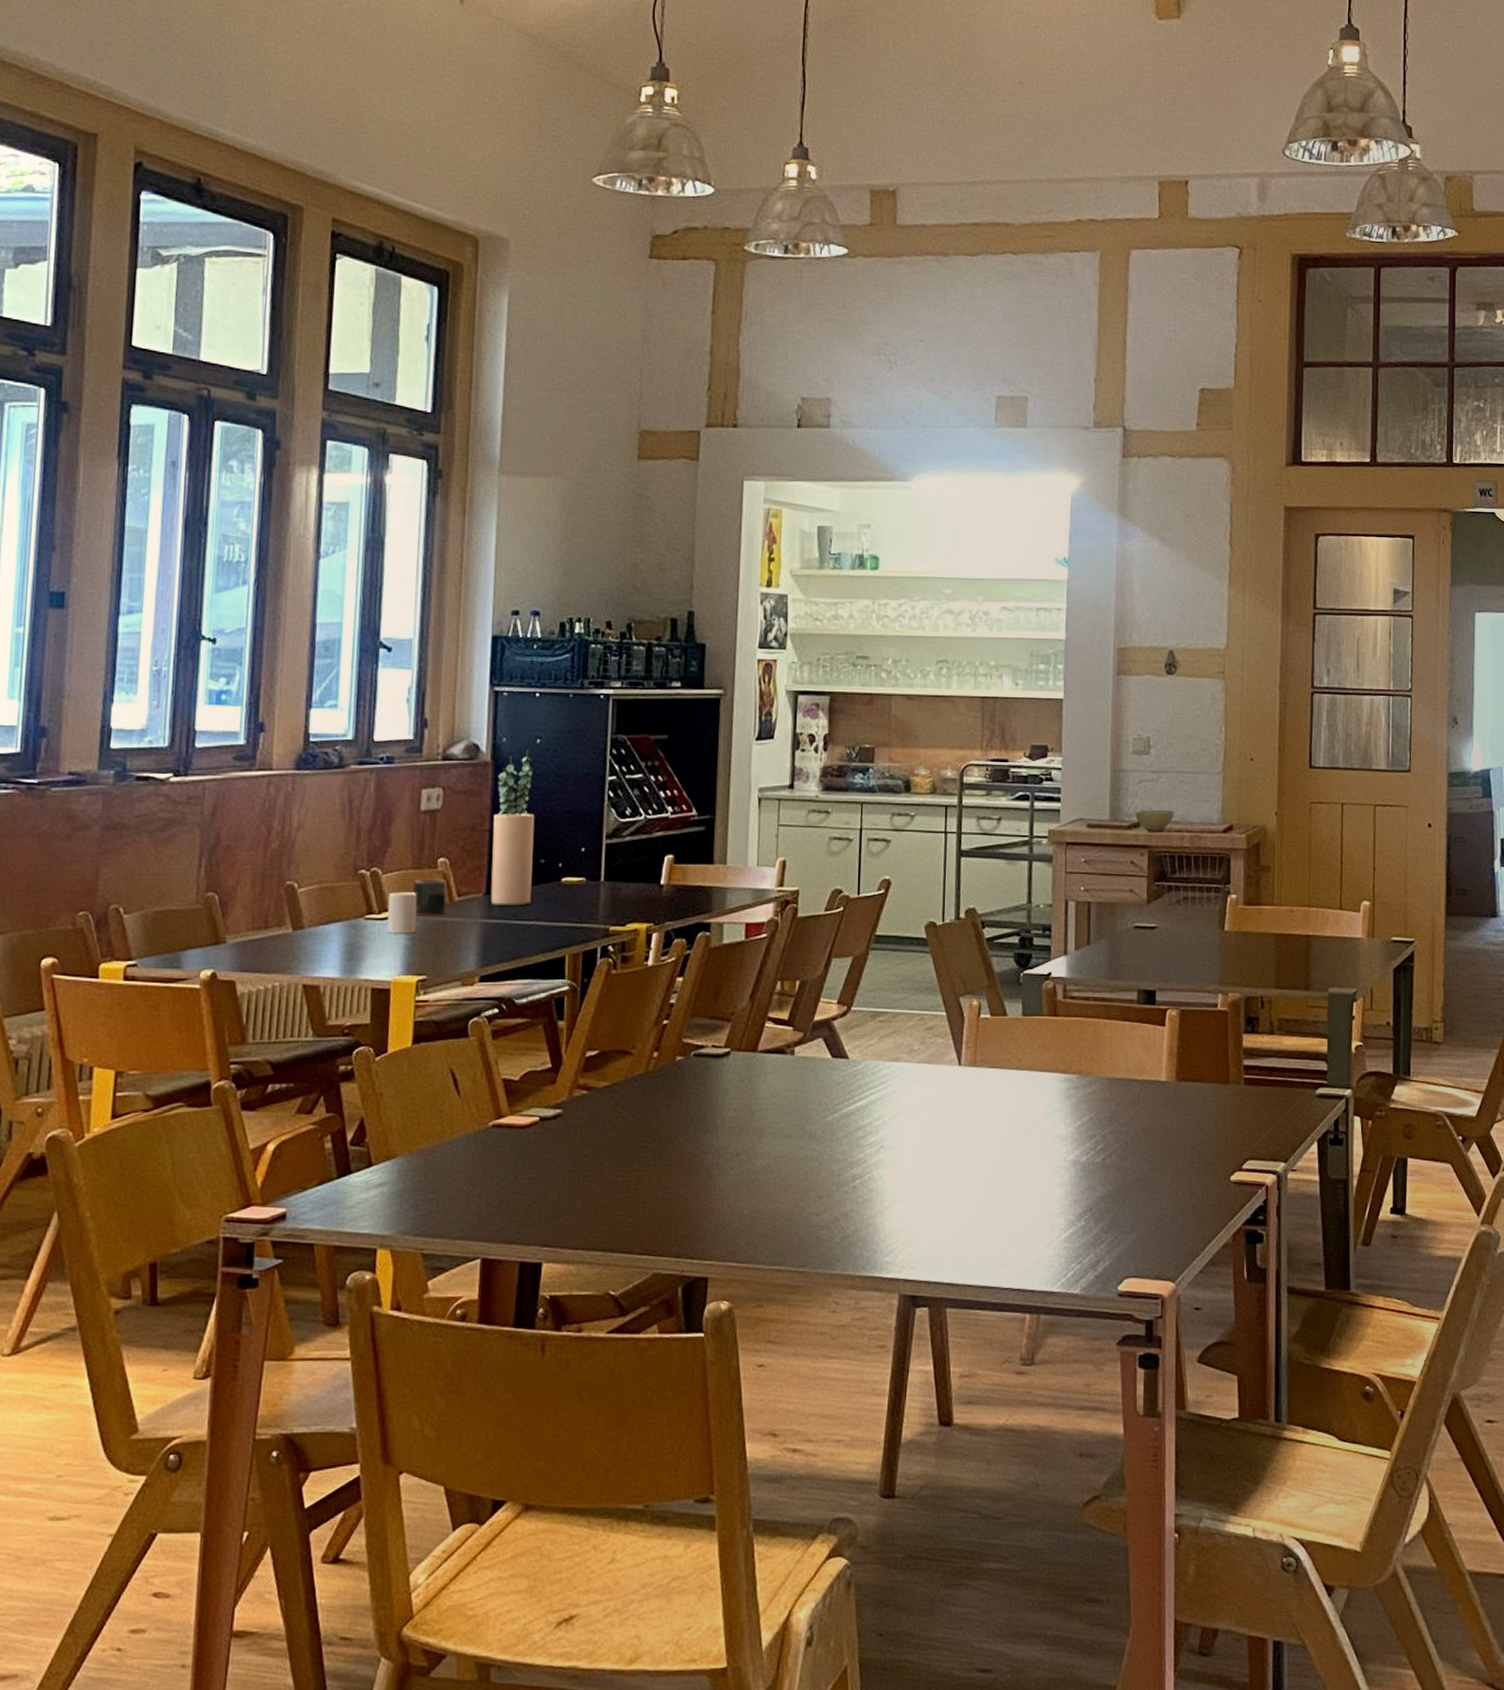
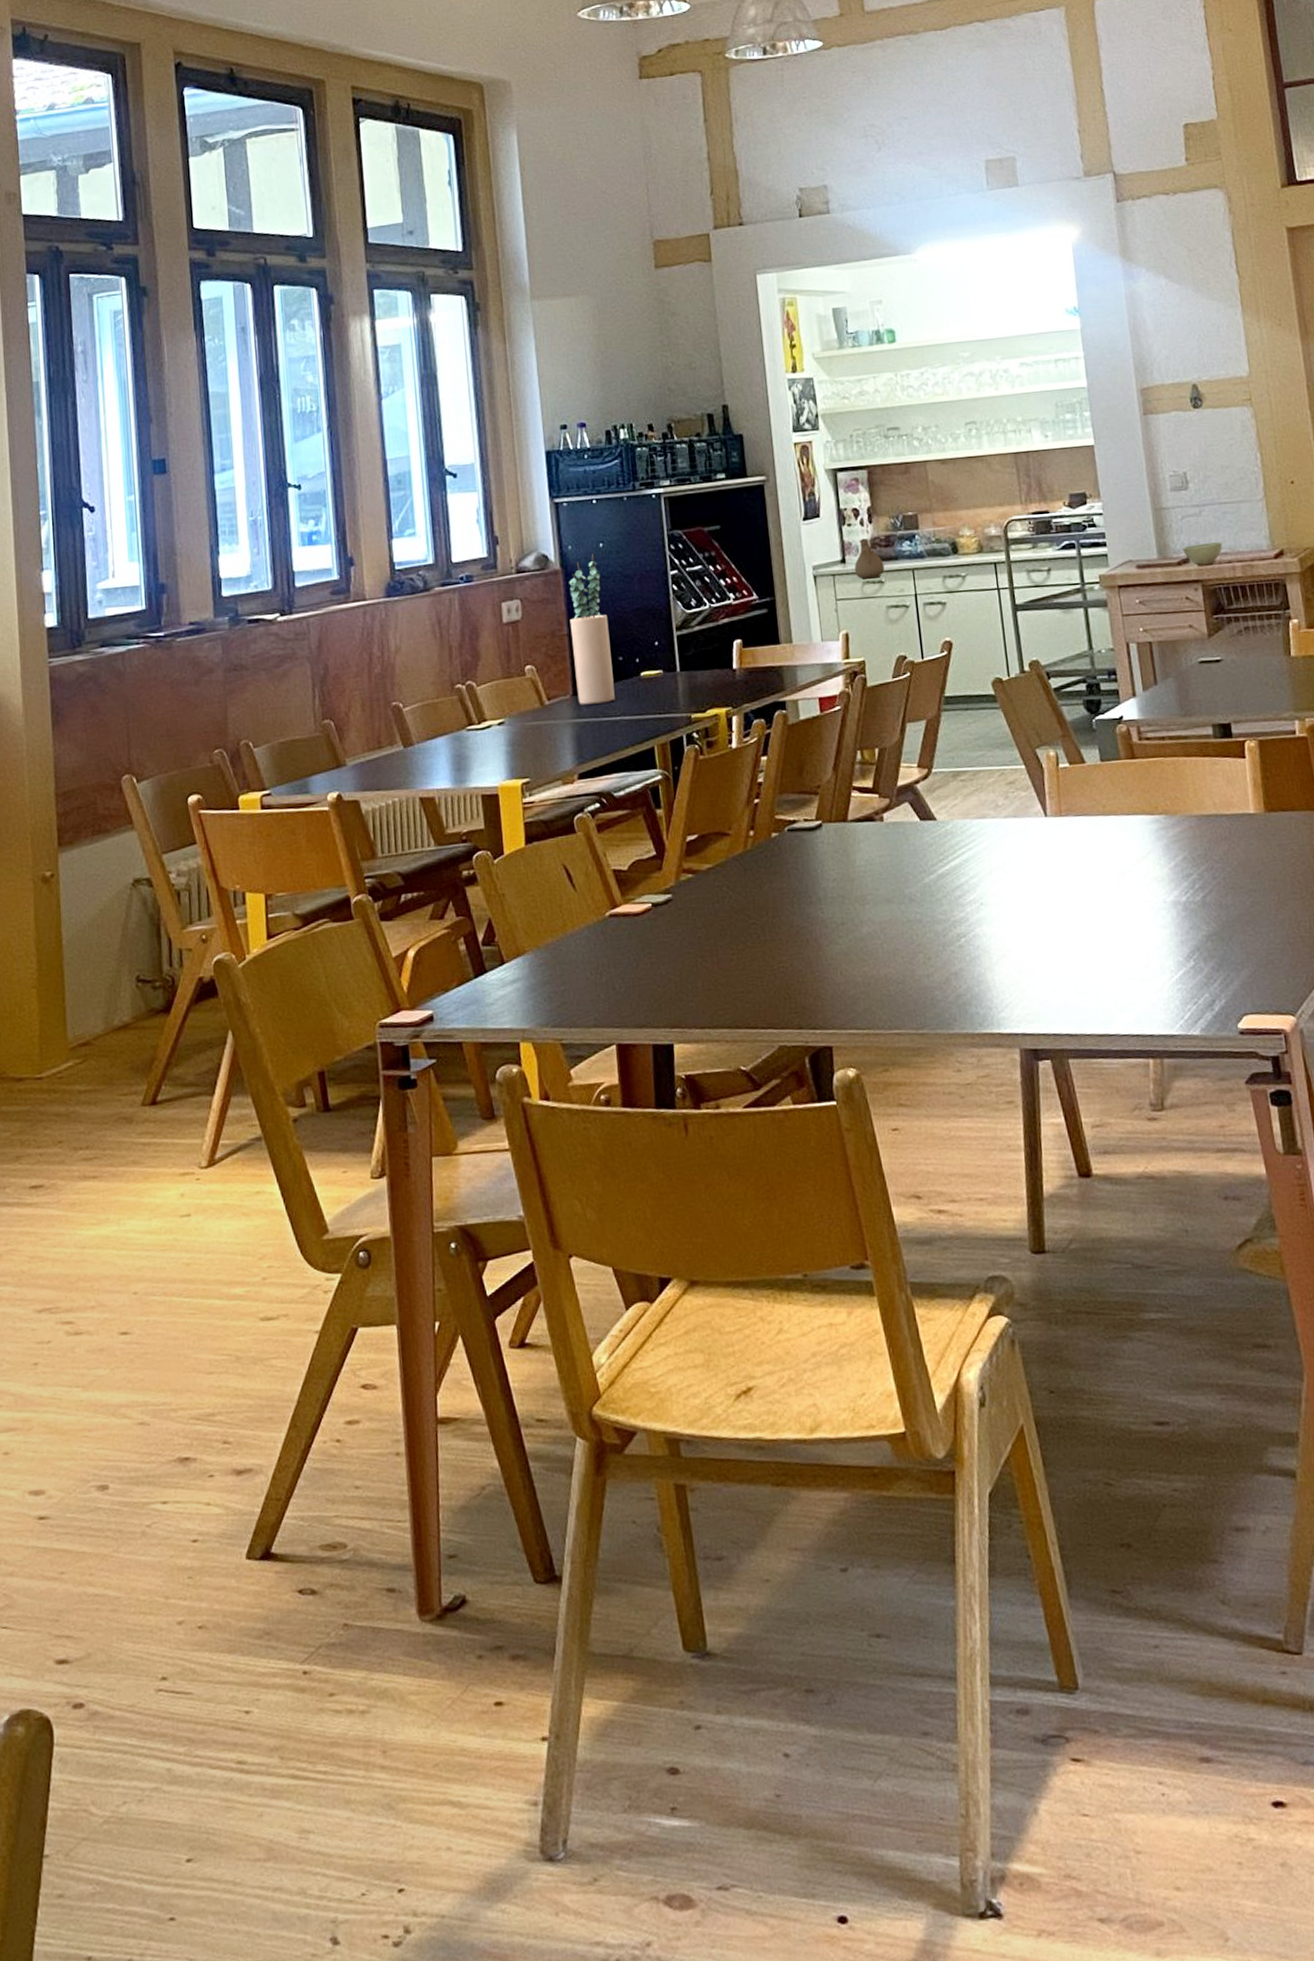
cup: present [387,892,417,934] -> none [485,700,514,742]
mug: present [413,879,447,916] -> none [506,685,539,723]
pitcher: none [801,765,833,809] -> present [854,538,885,581]

